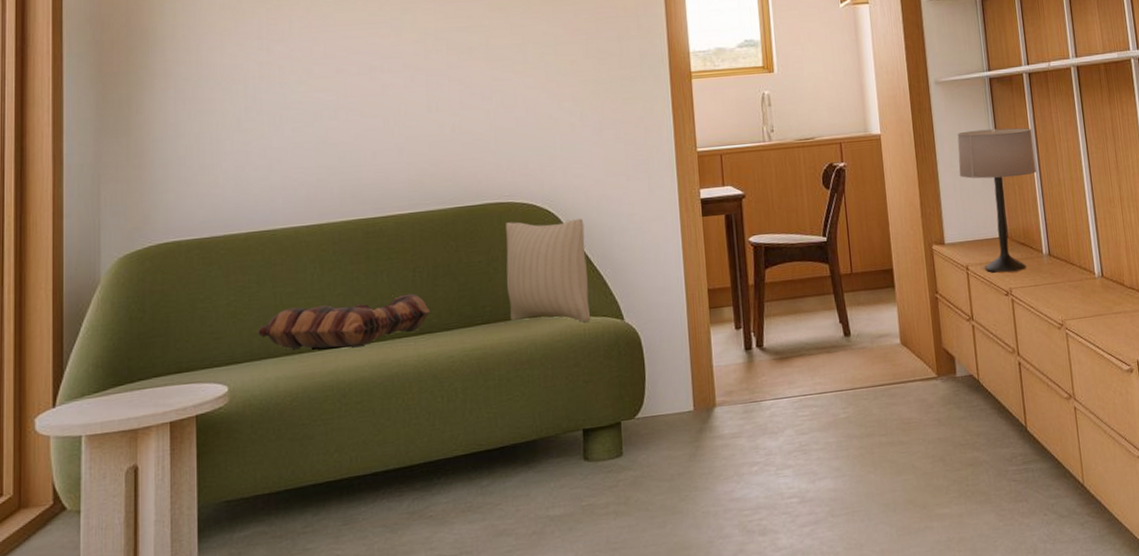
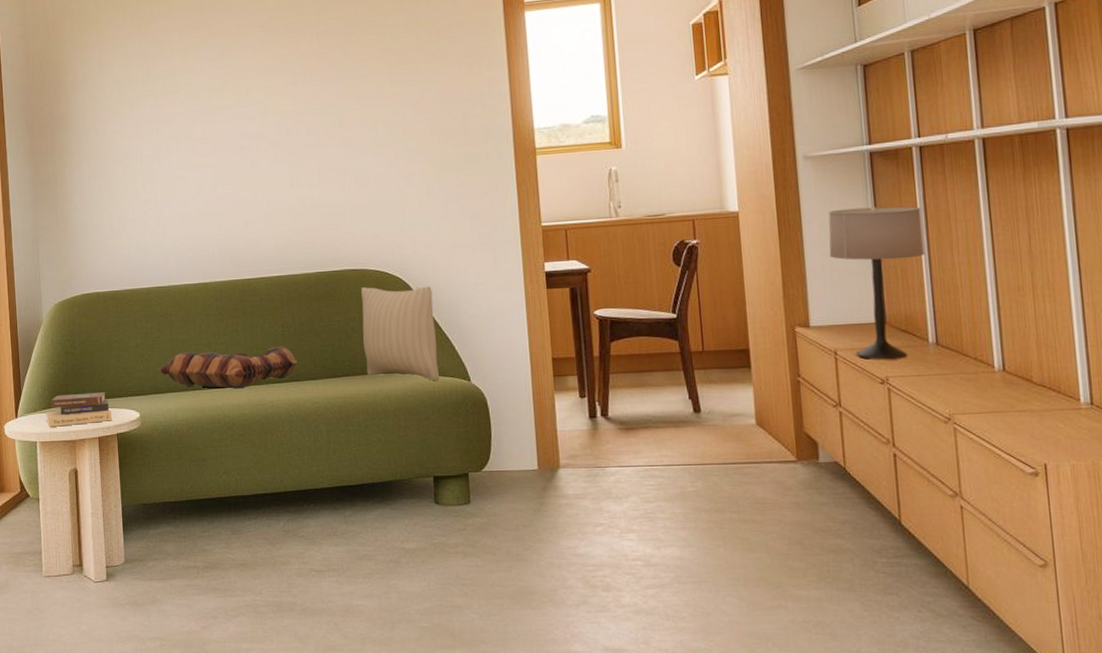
books: none [96,364,189,415] -> present [45,392,112,427]

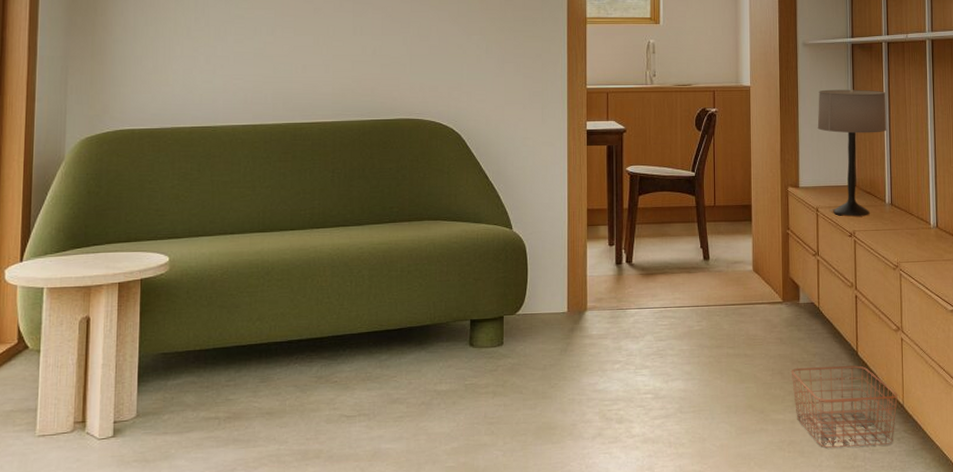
books: present [45,392,112,427] -> none [57,235,136,272]
seat cushion: present [159,345,299,389] -> none [195,190,346,233]
pillow: present [360,286,440,381] -> none [412,137,484,228]
basket: none [813,536,961,633] -> present [791,365,899,448]

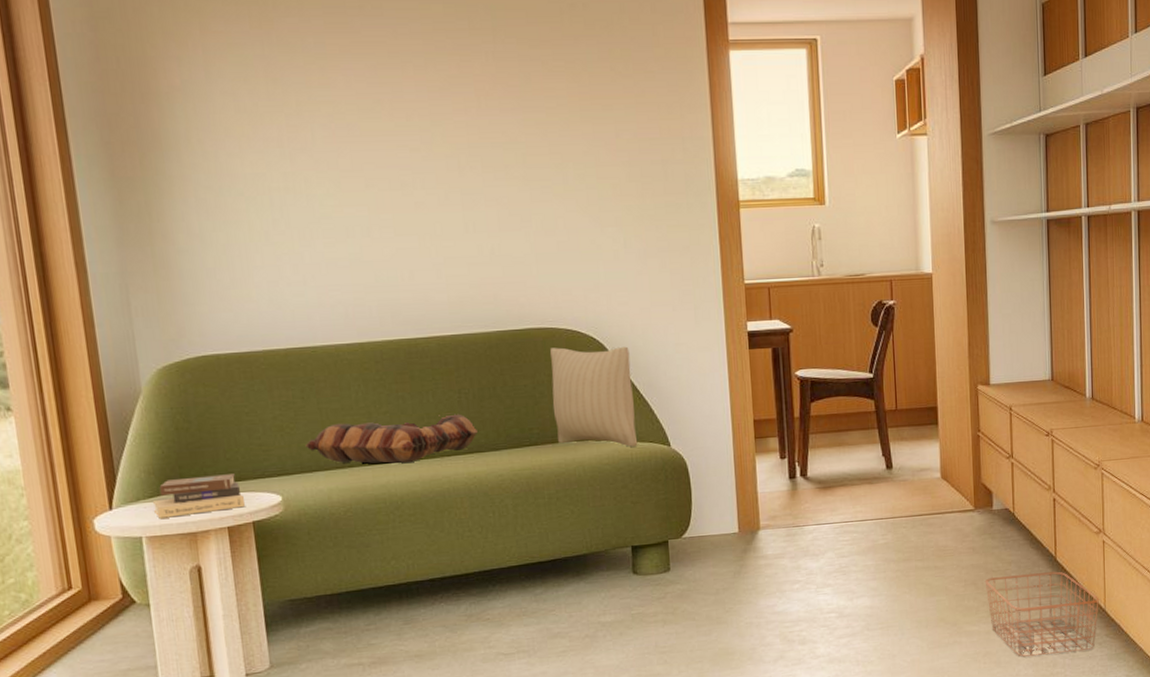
books: none [57,235,136,272] -> present [152,474,245,519]
seat cushion: none [195,190,346,233] -> present [305,413,479,464]
pillow: none [412,137,484,228] -> present [549,346,638,447]
table lamp: present [817,89,887,217] -> none [1009,271,1087,415]

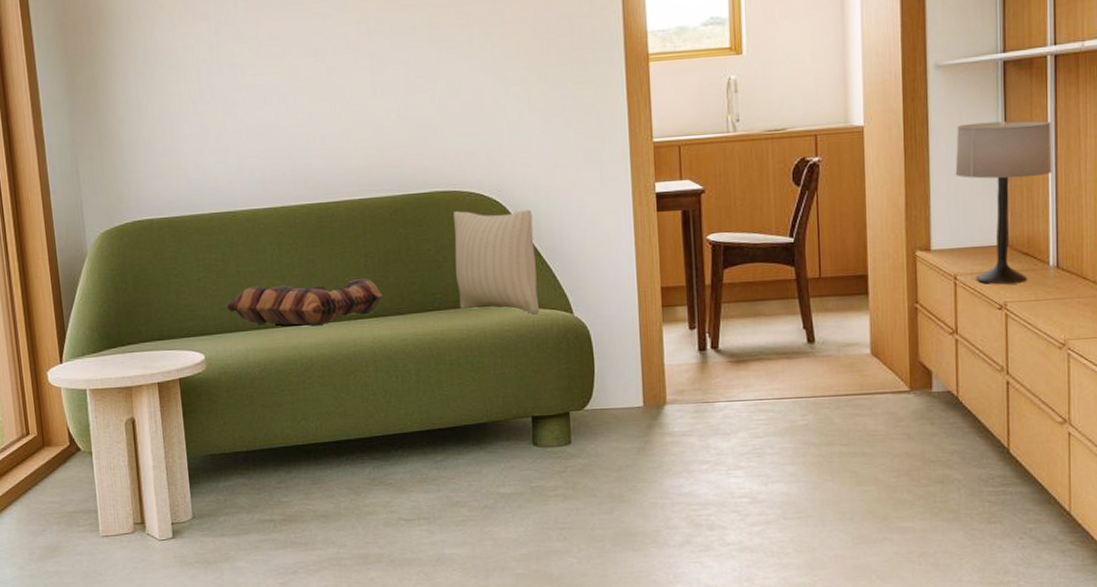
books: present [152,474,245,519] -> none [95,332,172,373]
basket: present [985,571,1100,657] -> none [921,465,1064,561]
table lamp: none [1009,271,1087,415] -> present [955,120,1052,285]

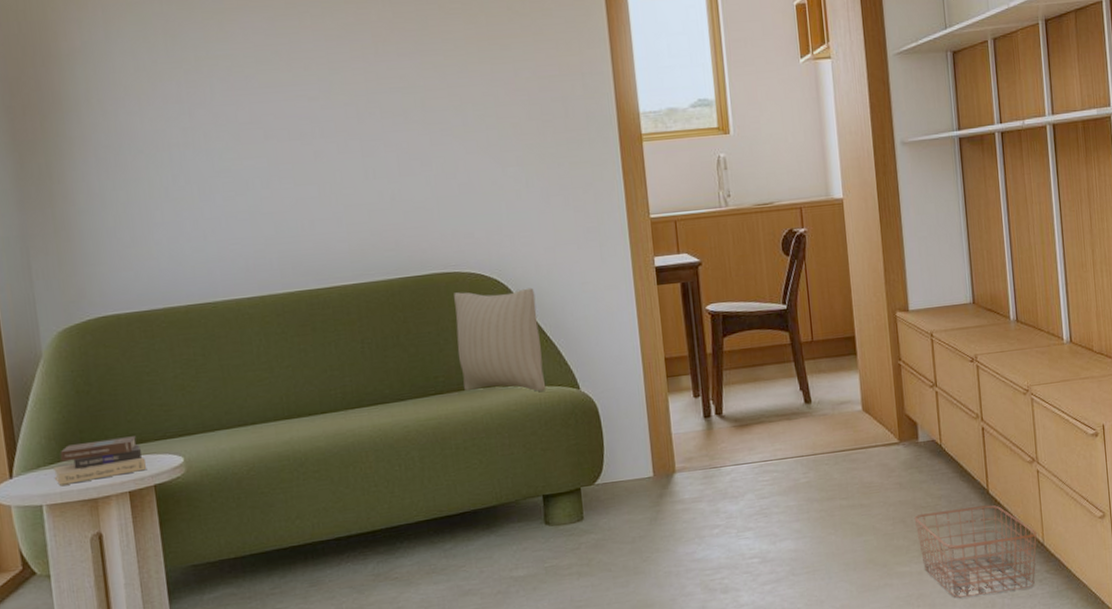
books: none [95,332,172,373] -> present [52,436,146,485]
seat cushion: present [225,276,384,327] -> none [207,364,383,421]
basket: none [921,465,1064,561] -> present [914,504,1038,598]
table lamp: present [955,120,1052,285] -> none [924,190,1007,340]

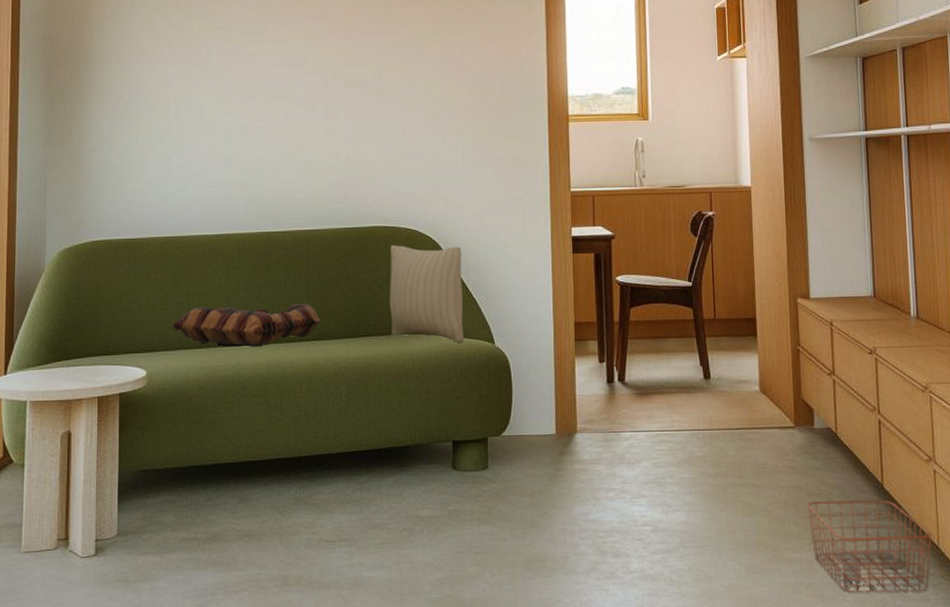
books: present [52,436,146,485] -> none [39,348,114,385]
seat cushion: none [207,364,383,421] -> present [171,301,322,347]

